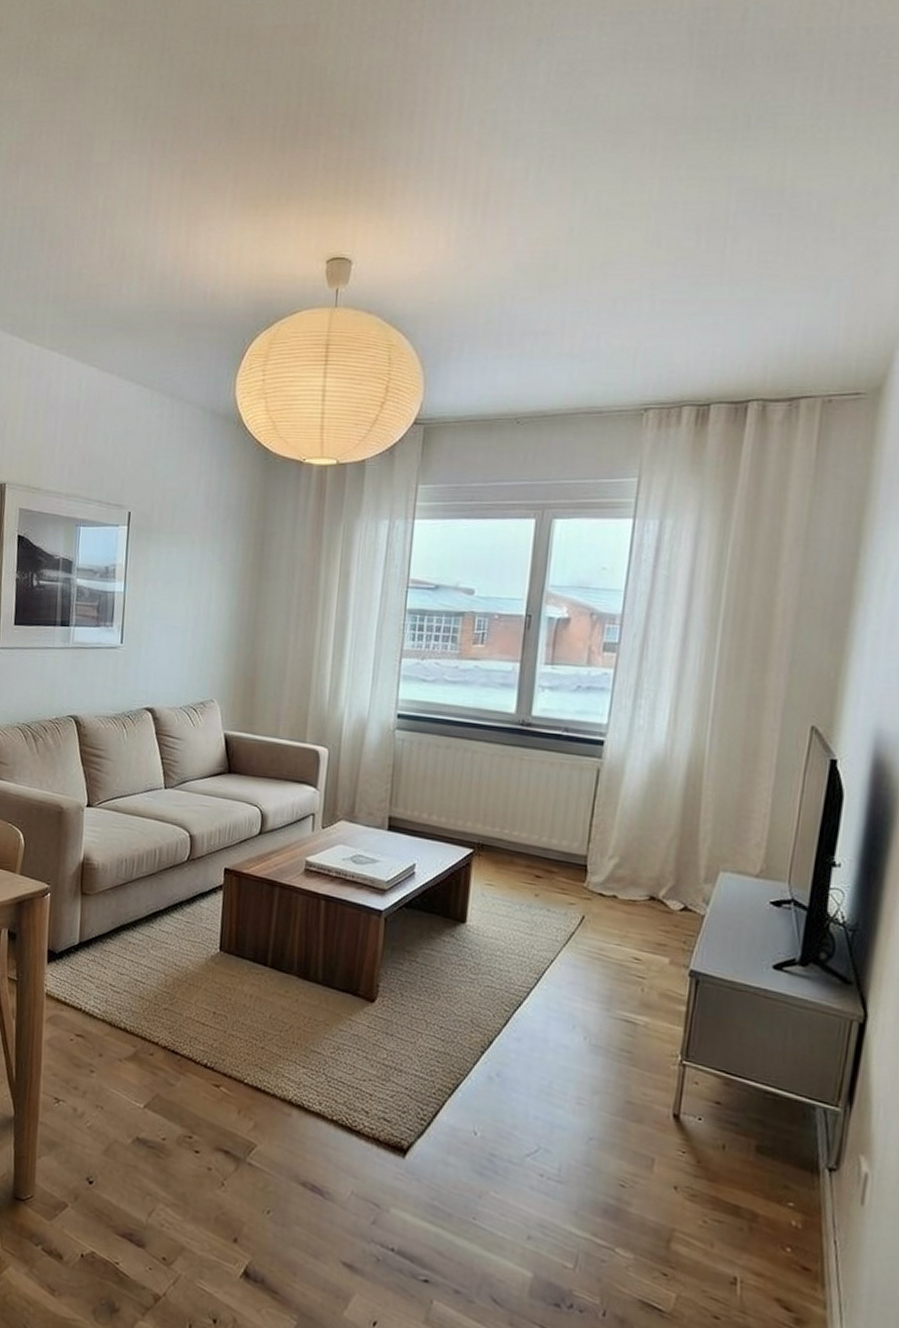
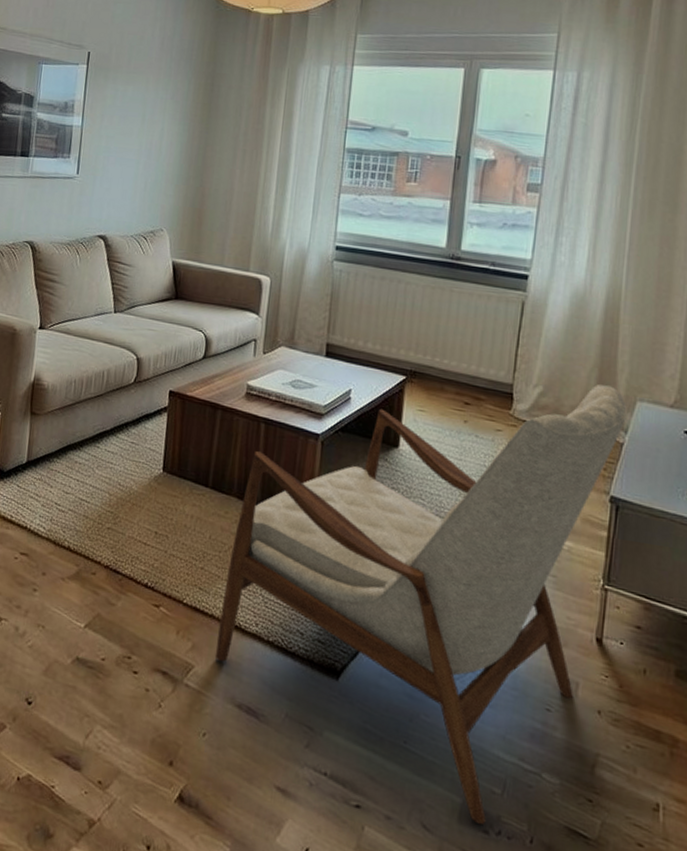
armchair: none [277,853,711,1299] -> present [215,383,629,825]

